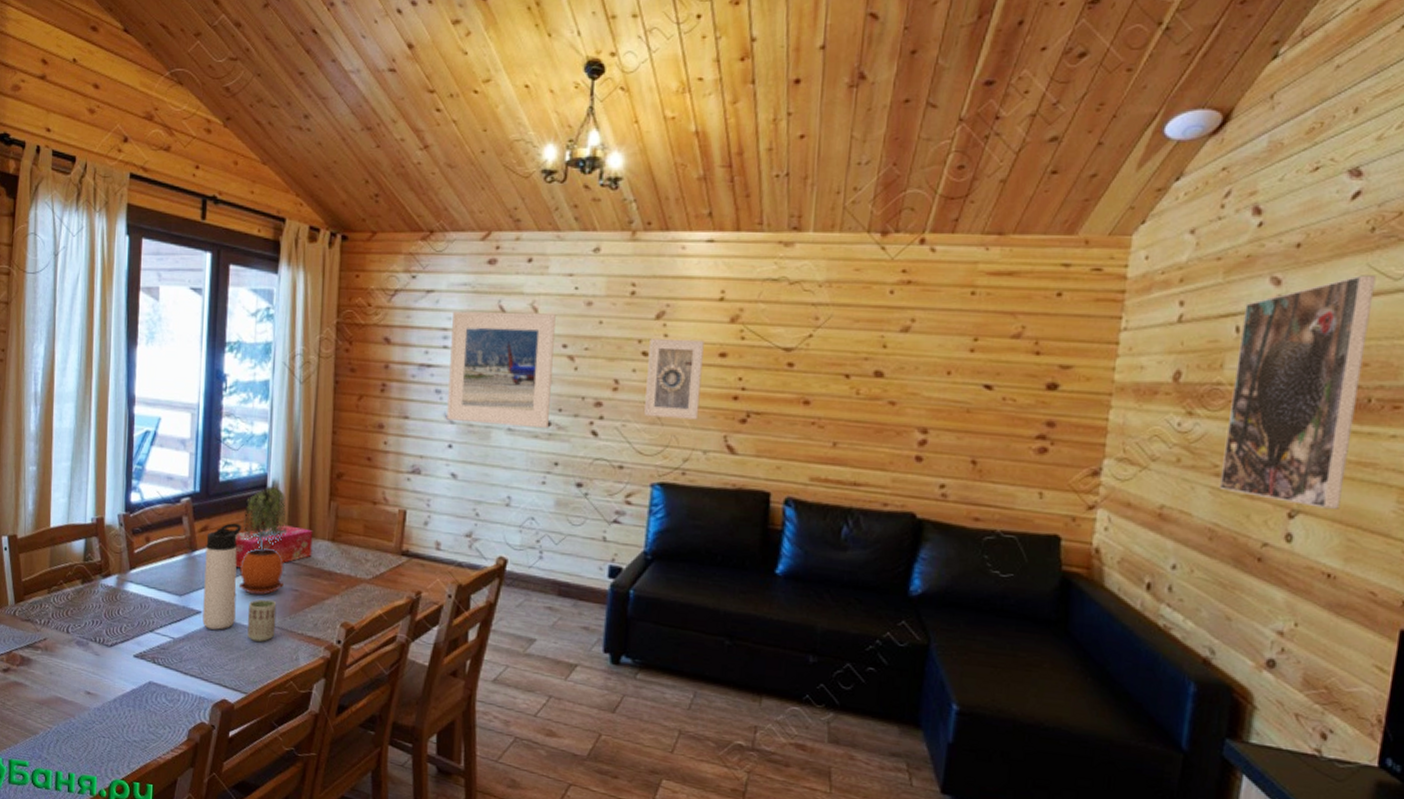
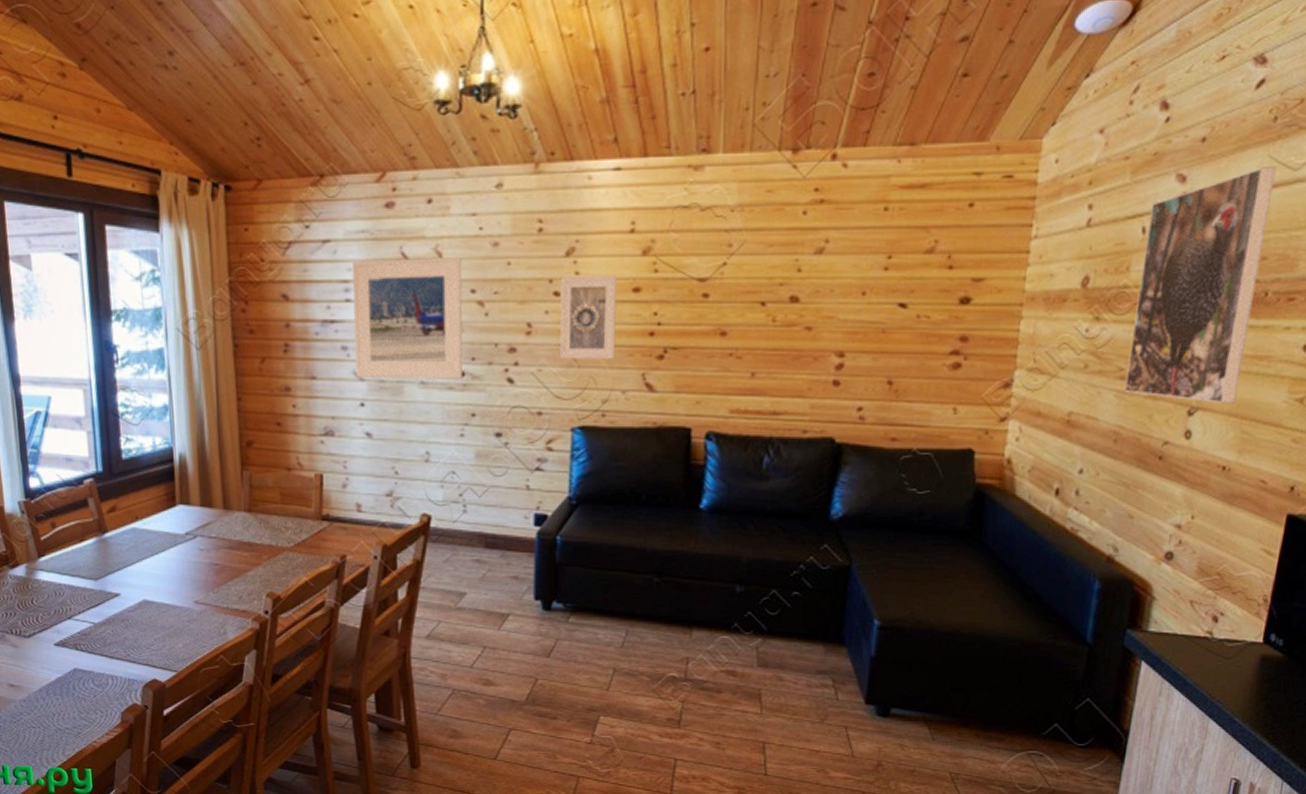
thermos bottle: present [202,523,242,630] -> none [116,501,156,611]
tissue box: present [235,525,313,568] -> none [146,499,229,547]
potted plant: present [238,487,288,595] -> none [153,461,203,573]
cup: present [247,598,277,642] -> none [169,576,200,619]

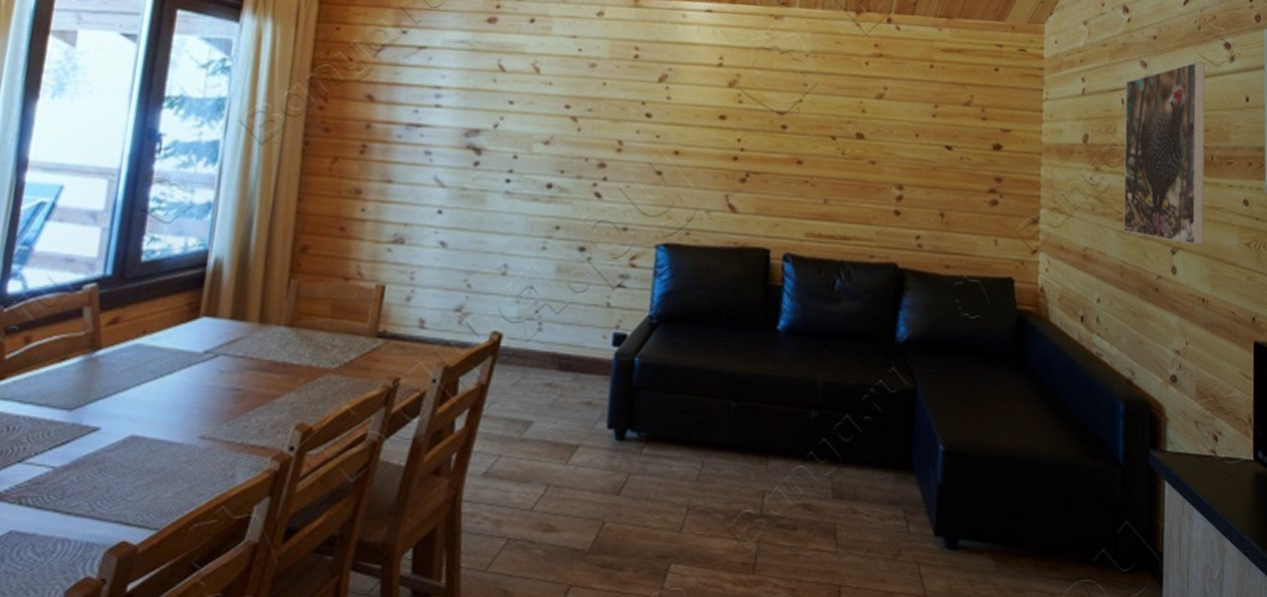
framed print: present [353,258,462,379] -> none [437,68,559,190]
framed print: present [560,275,617,359] -> none [648,100,705,180]

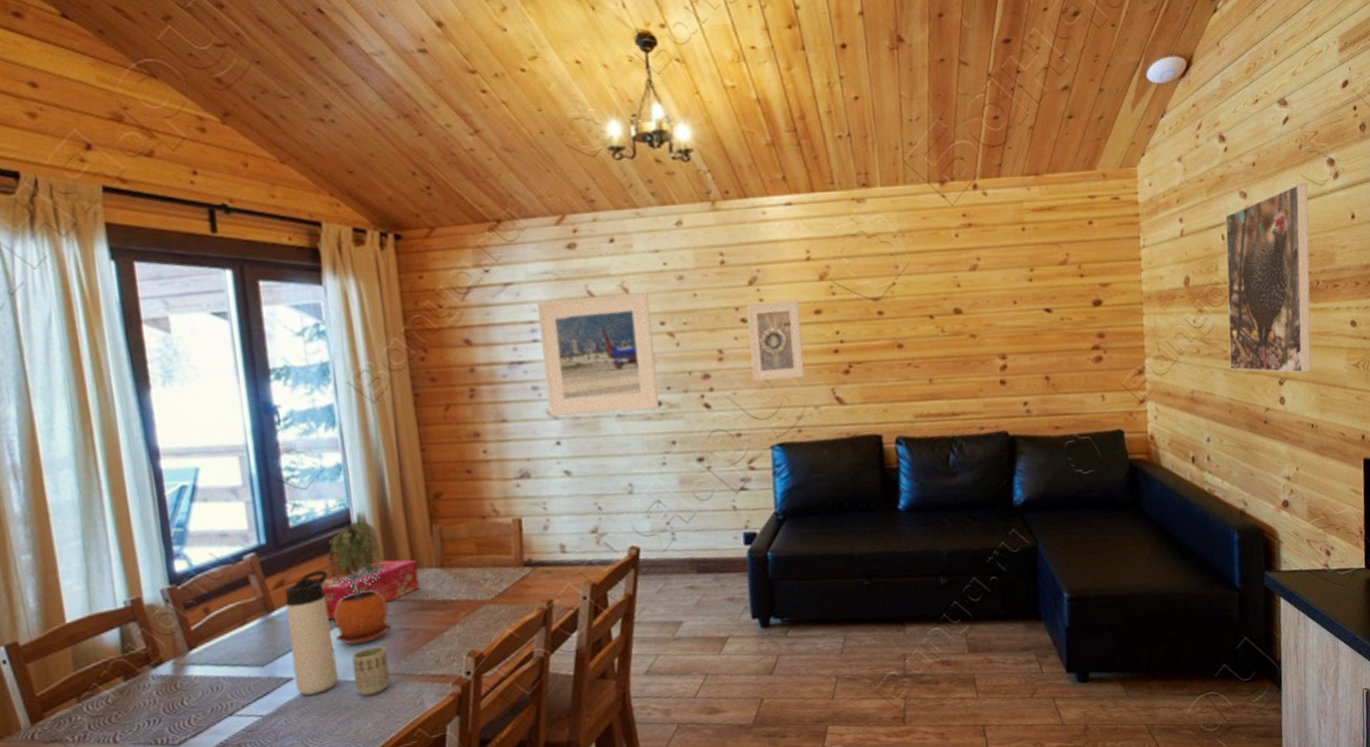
thermos bottle: none [100,312,169,450] -> present [284,570,338,696]
tissue box: none [155,310,266,368] -> present [322,559,420,620]
potted plant: none [157,266,232,400] -> present [328,522,391,646]
cup: none [165,404,210,459] -> present [352,645,391,696]
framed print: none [437,68,559,190] -> present [537,292,659,416]
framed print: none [648,100,705,180] -> present [746,300,805,382]

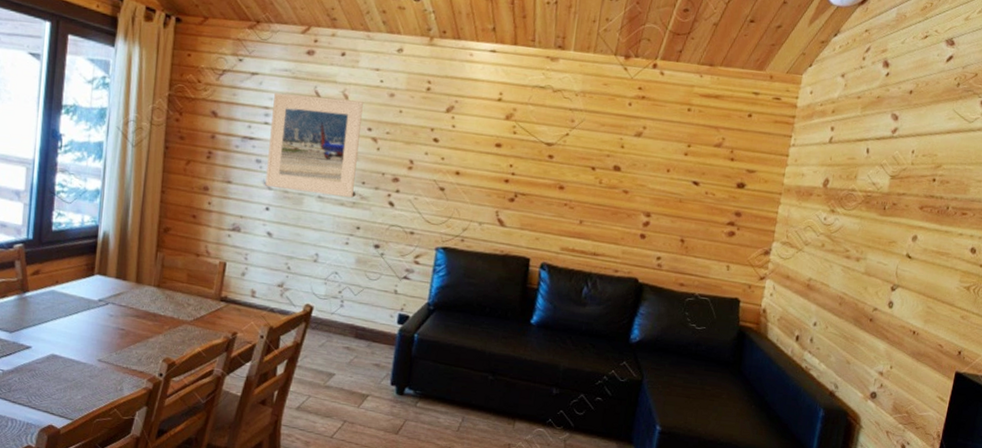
thermos bottle: present [284,570,338,696] -> none [32,268,73,364]
tissue box: present [322,559,420,620] -> none [65,271,140,309]
potted plant: present [328,522,391,646] -> none [67,237,116,333]
cup: present [352,645,391,696] -> none [75,336,104,374]
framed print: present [746,300,805,382] -> none [433,128,484,197]
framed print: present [1225,183,1312,373] -> none [848,117,958,285]

